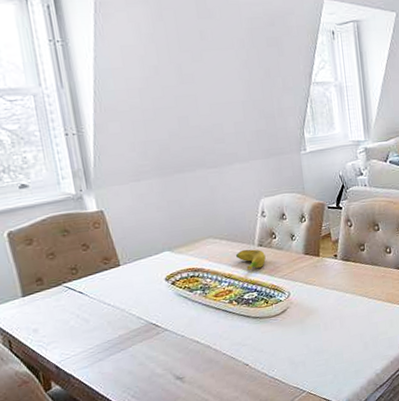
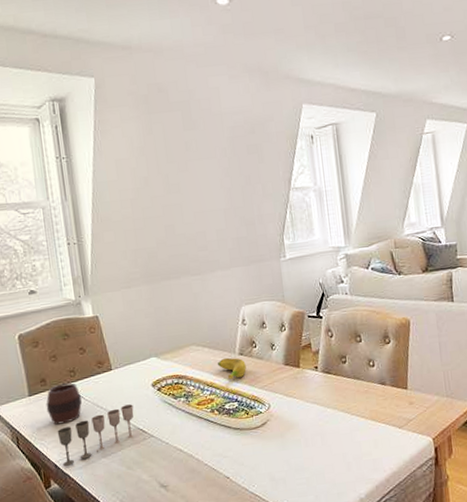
cup: none [43,280,86,325] -> present [46,383,82,425]
wine glass: none [57,299,146,367] -> present [57,404,134,466]

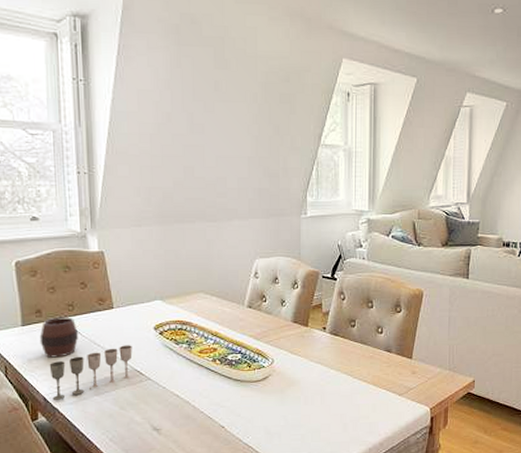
banana: present [218,357,246,379] -> none [225,309,254,331]

